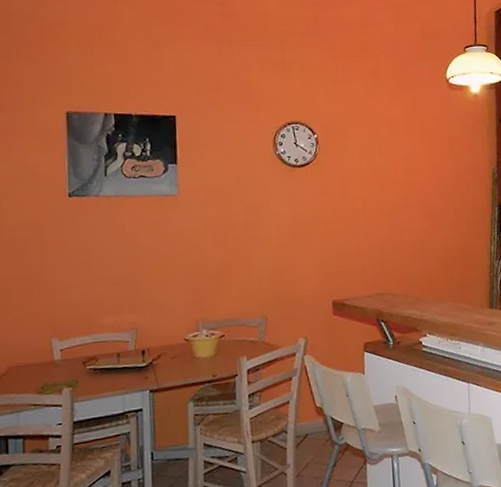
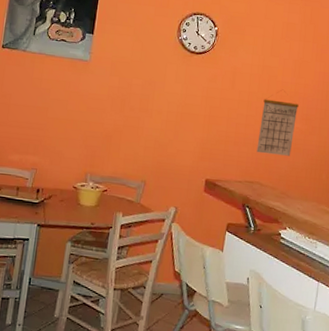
calendar: none [380,190,418,262] -> present [256,89,299,156]

